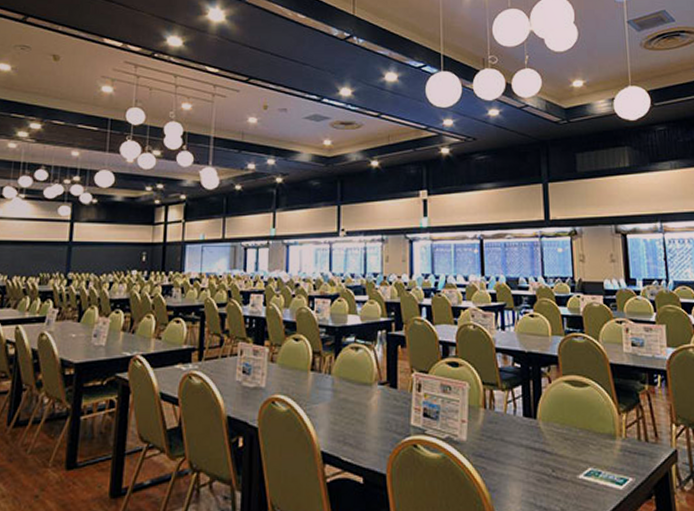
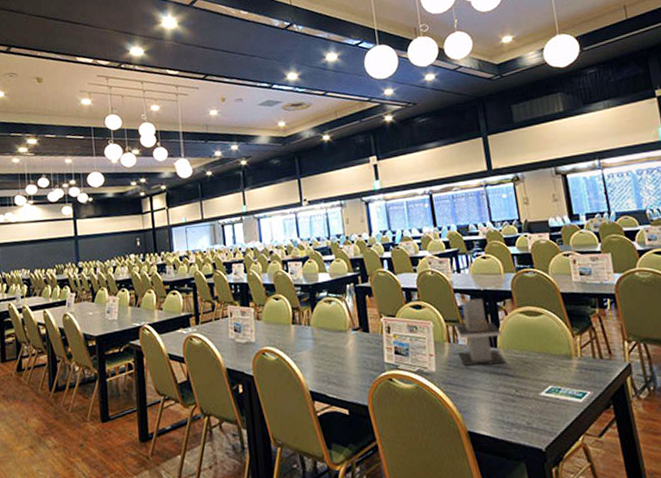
napkin holder: none [493,361,544,438] -> present [454,298,505,367]

